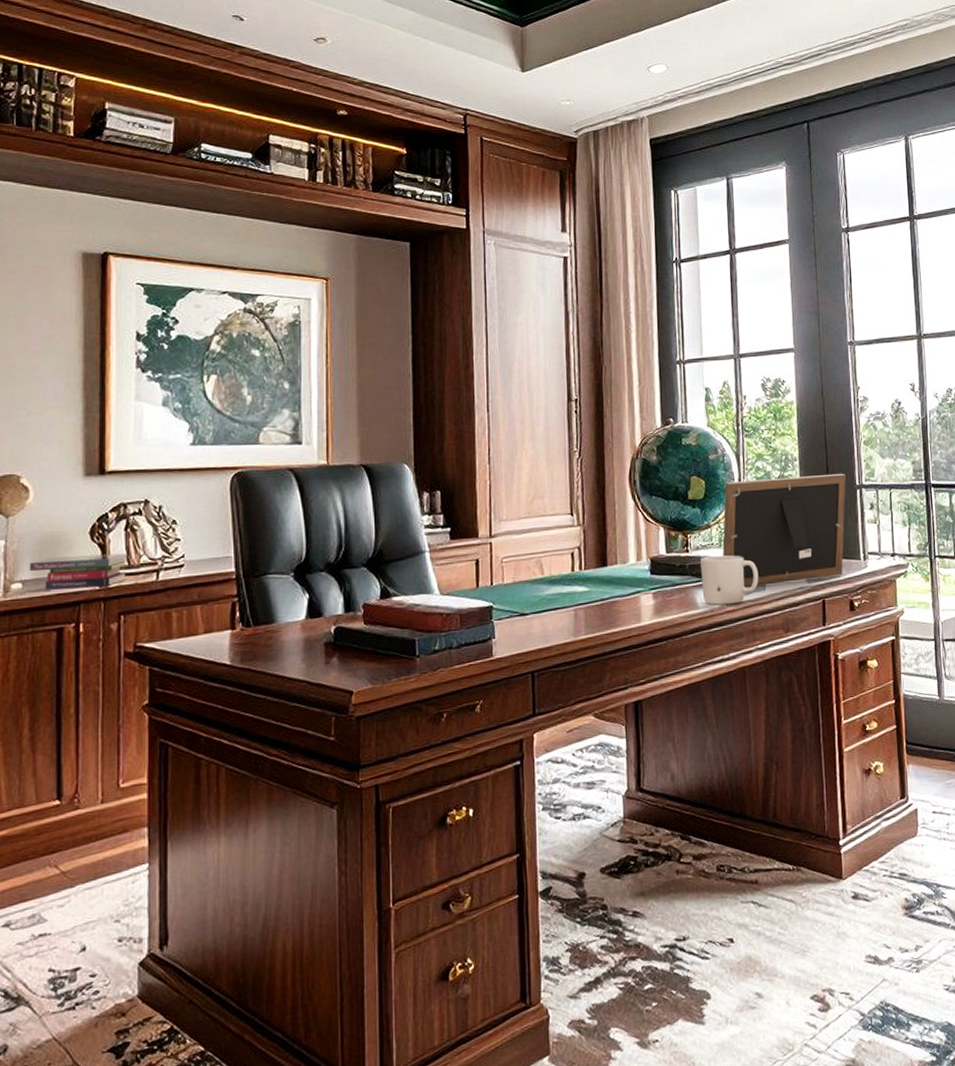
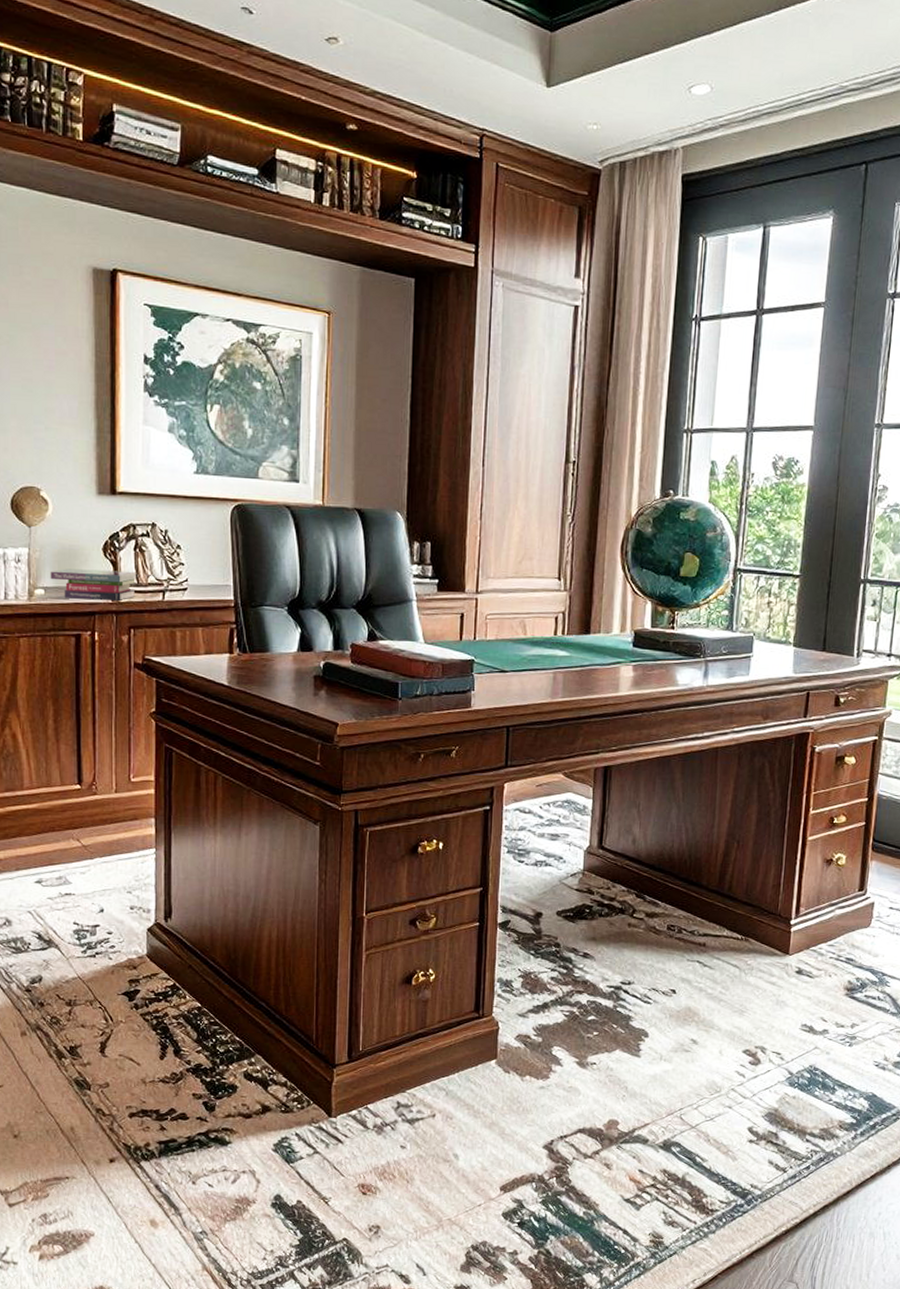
mug: present [701,555,759,605] -> none [683,636,744,685]
picture frame: present [722,473,847,588] -> none [709,562,852,672]

